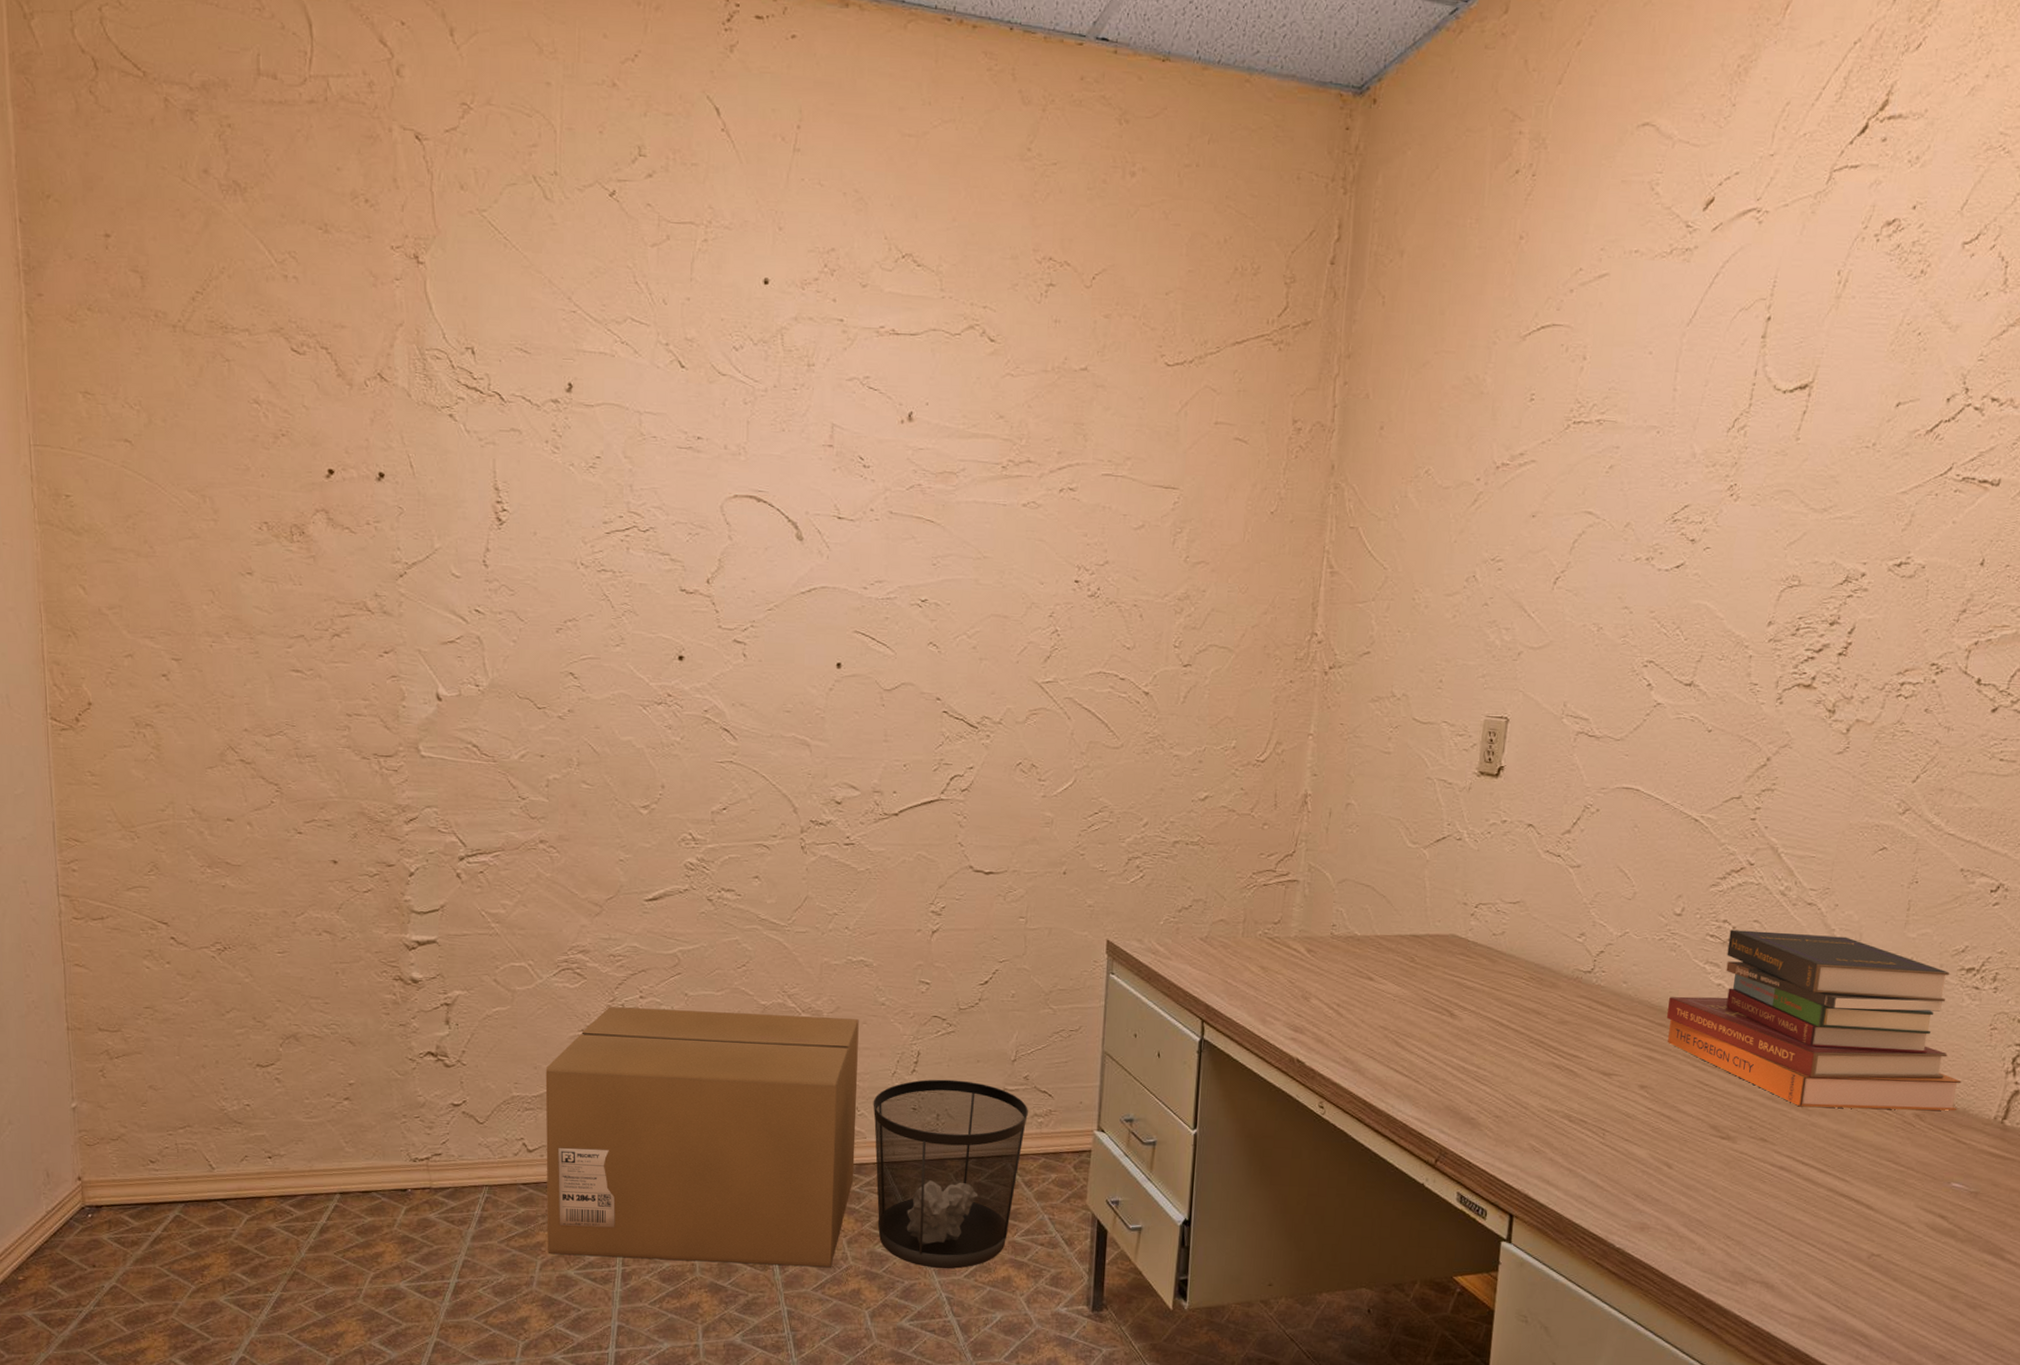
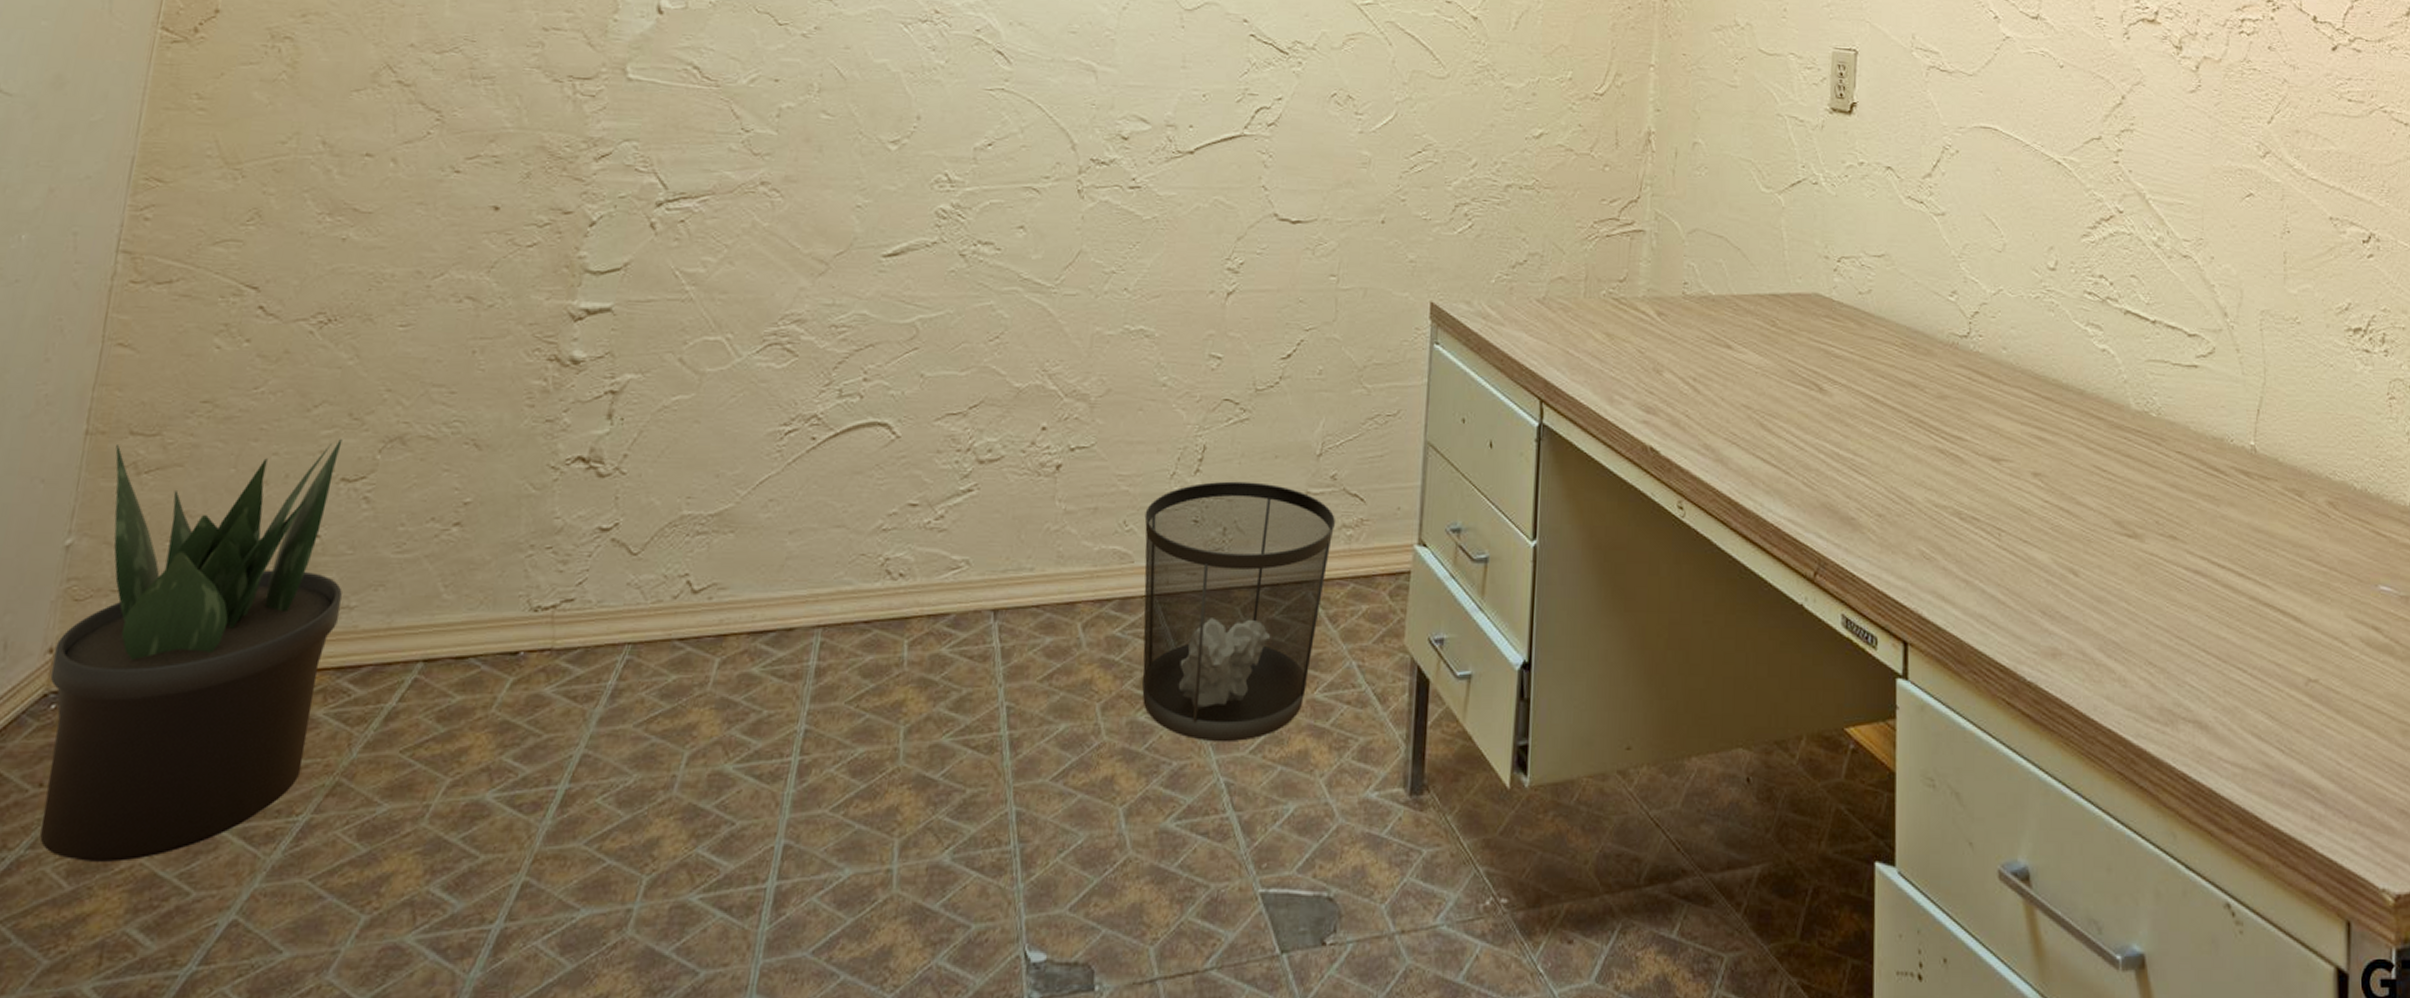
planter: none [82,1036,274,1317] -> present [39,439,343,862]
box: present [545,1007,859,1267] -> none [700,392,1134,745]
books: present [1666,929,1962,1111] -> none [2052,286,2370,497]

